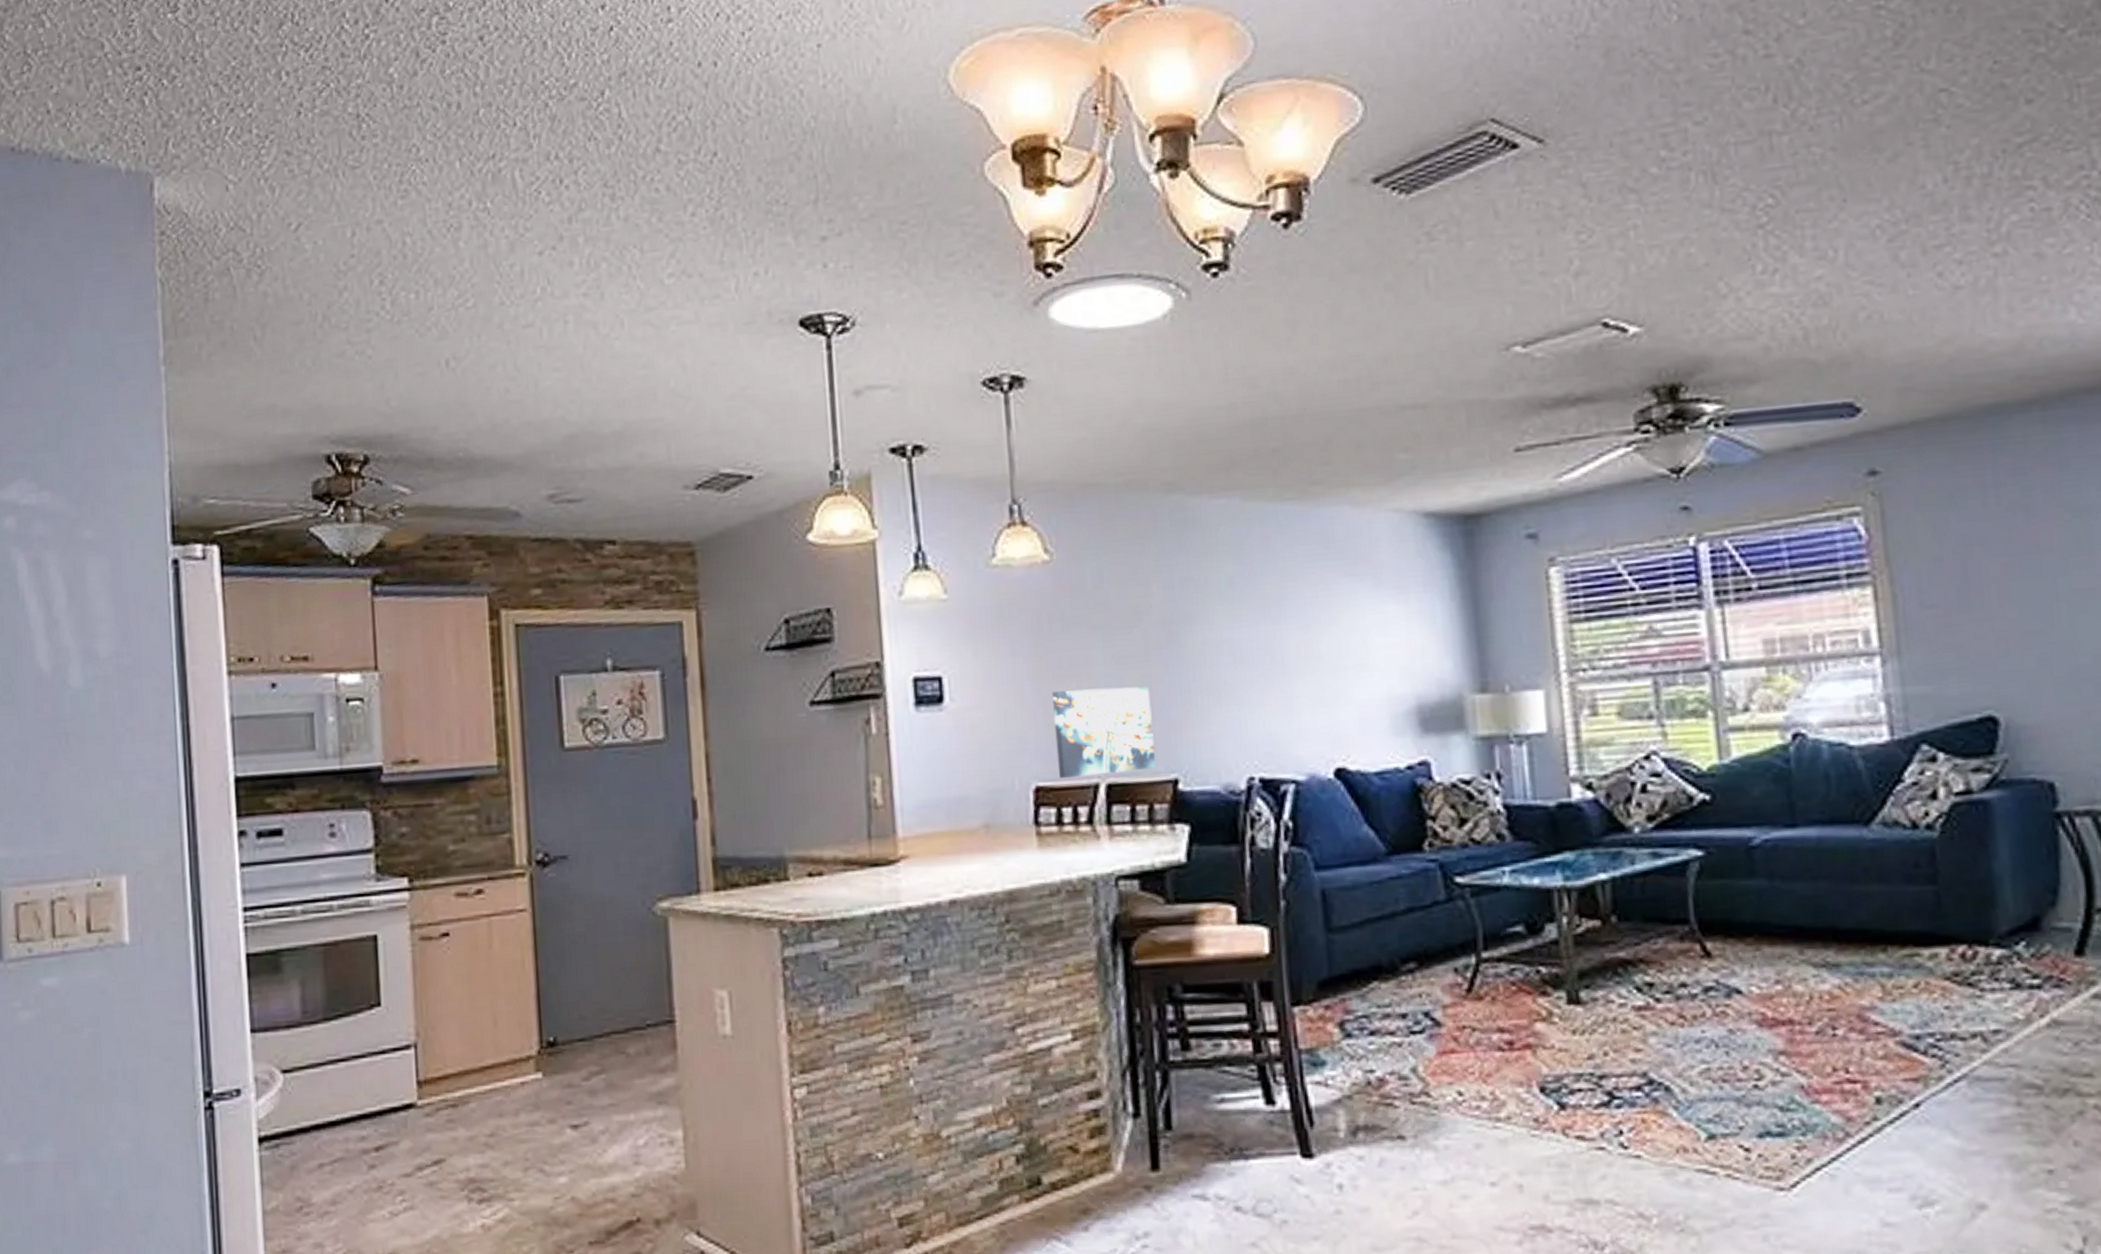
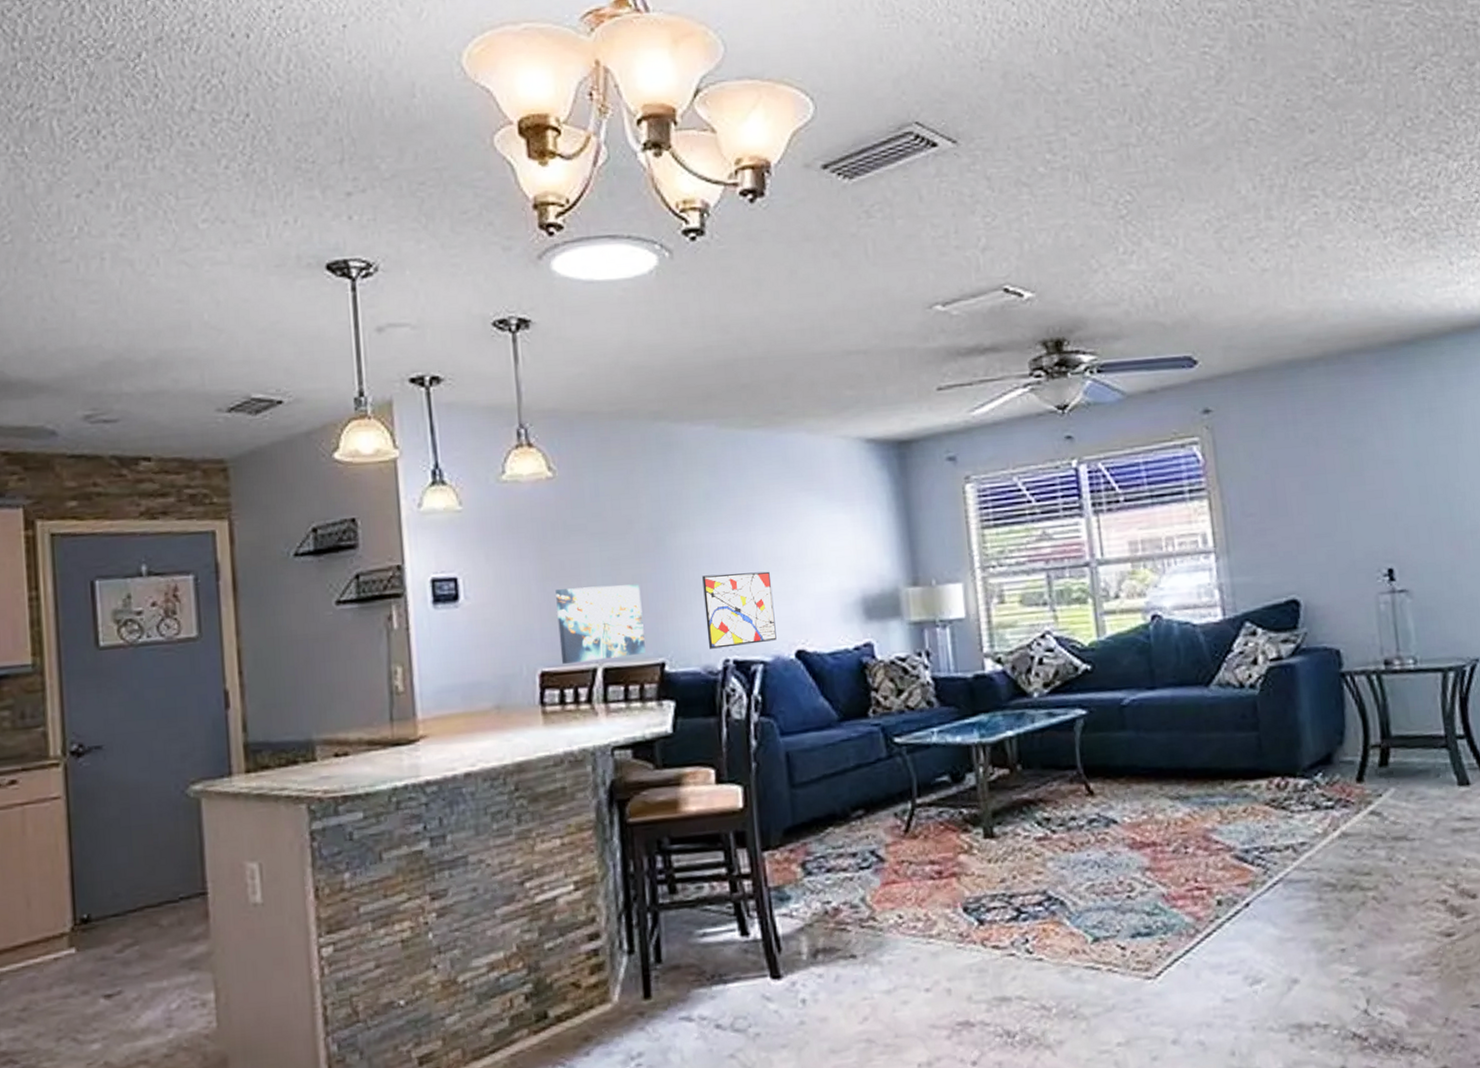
wall art: none [1223,673,1312,765] -> present [702,571,777,649]

